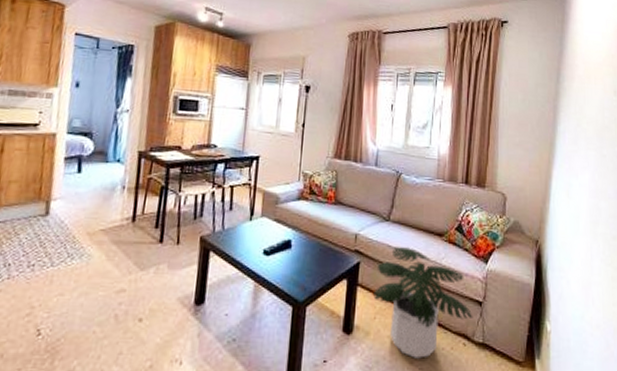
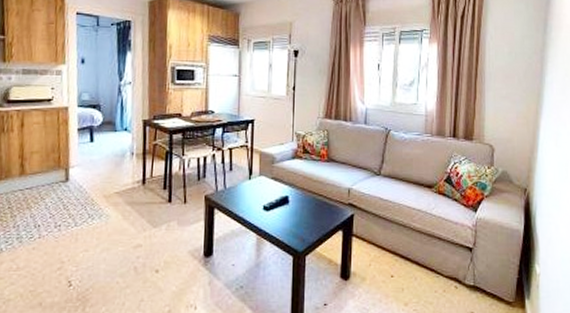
potted plant: present [372,247,473,358] -> none [367,199,464,301]

